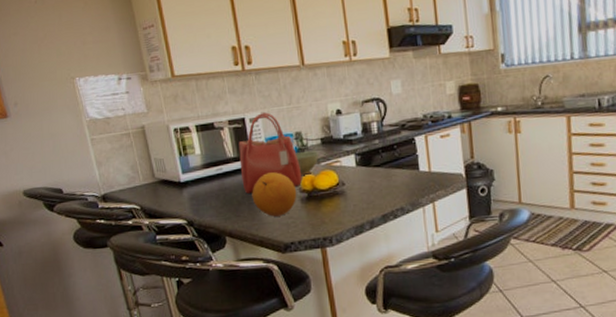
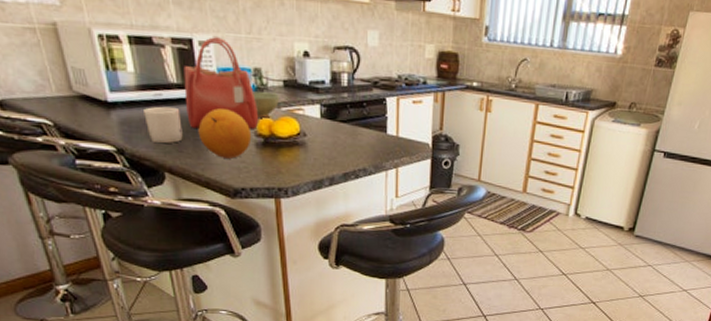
mug: none [208,177,240,212] -> present [144,106,183,144]

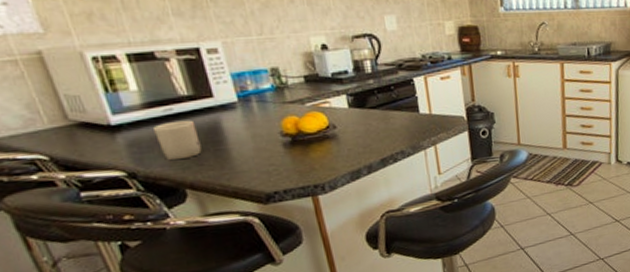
handbag: present [183,37,259,130] -> none [193,43,284,140]
fruit: present [198,108,252,159] -> none [217,113,279,165]
bowl: present [253,91,280,118] -> none [273,90,303,117]

